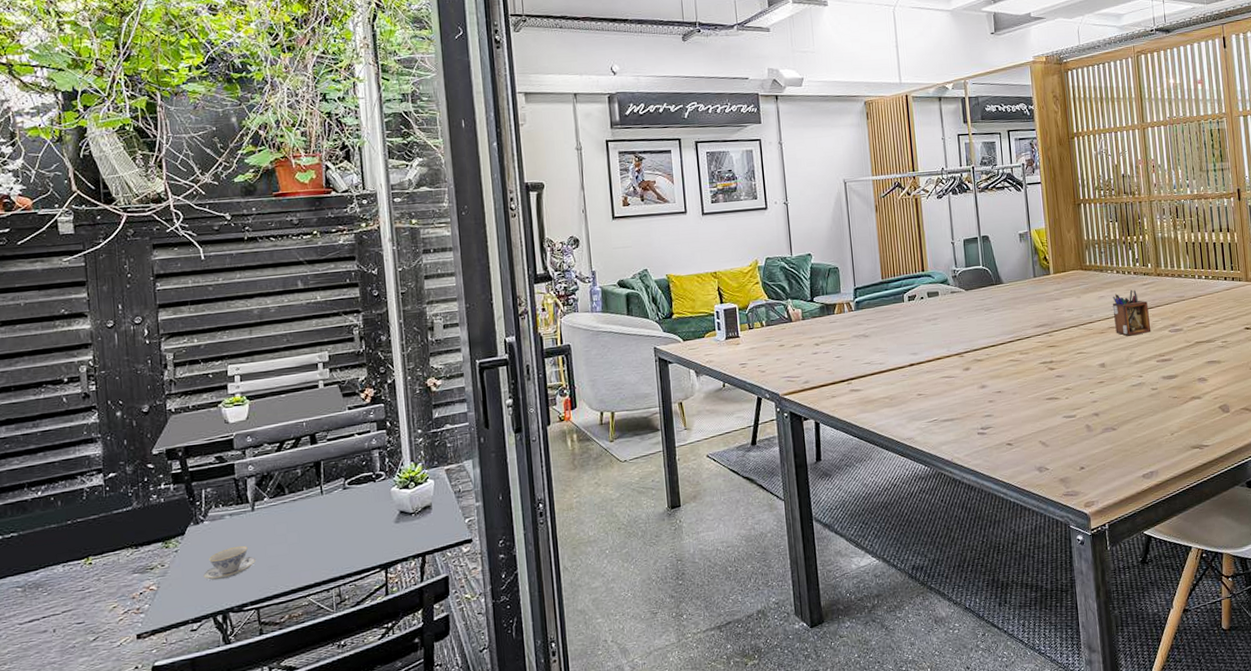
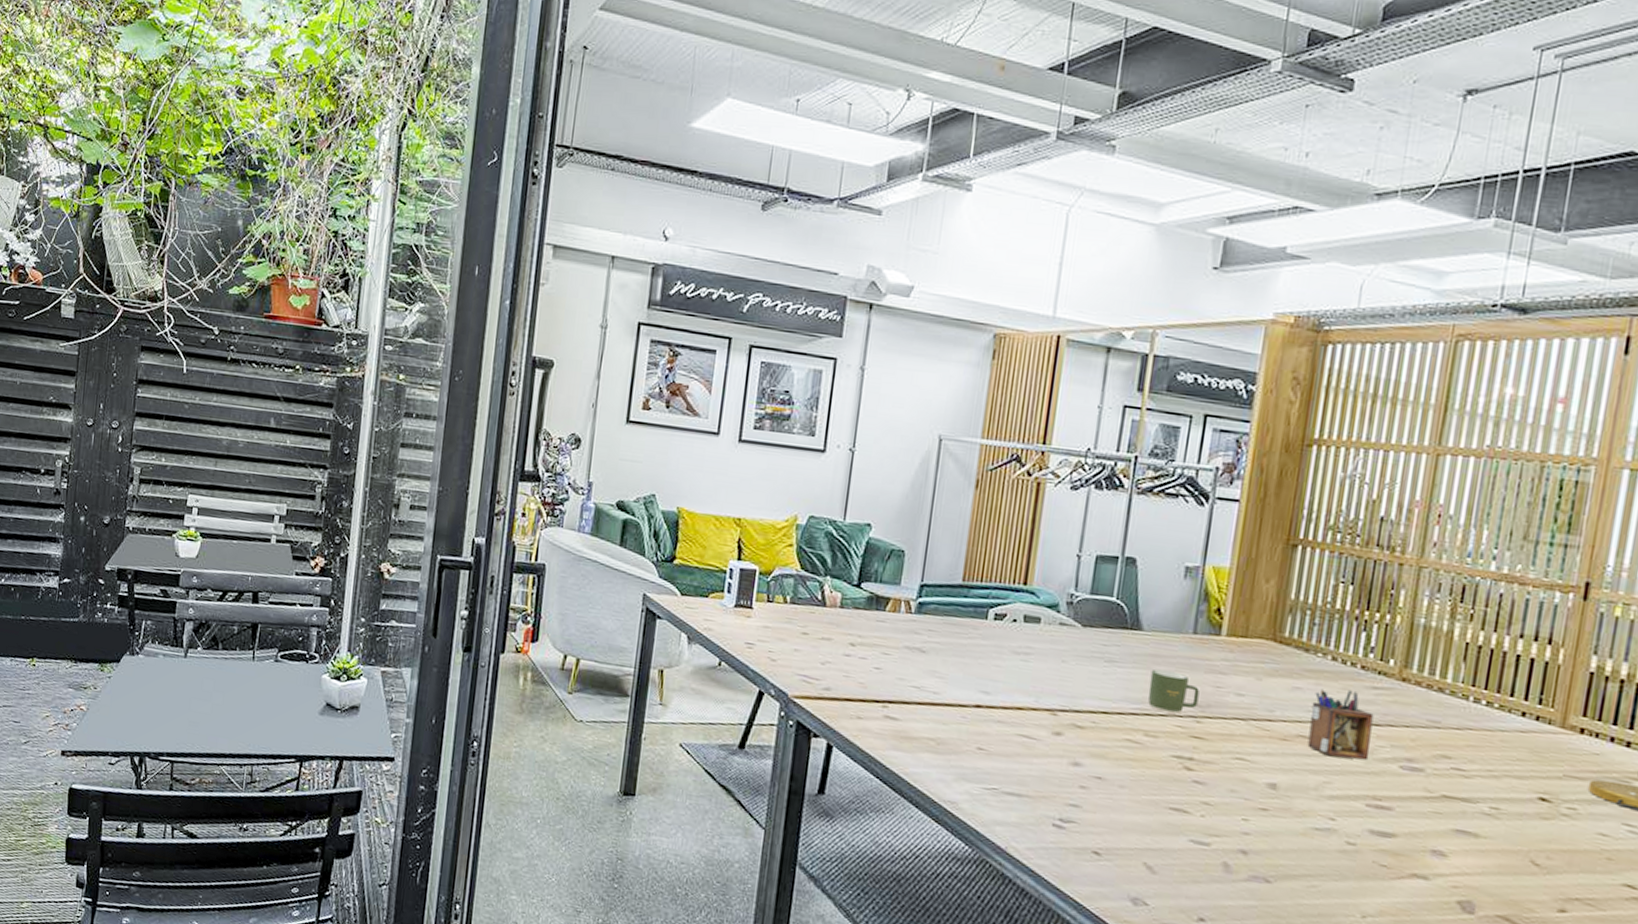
teacup: present [203,545,257,581] -> none [129,689,180,721]
mug: none [1014,306,1047,335] -> present [1148,669,1200,714]

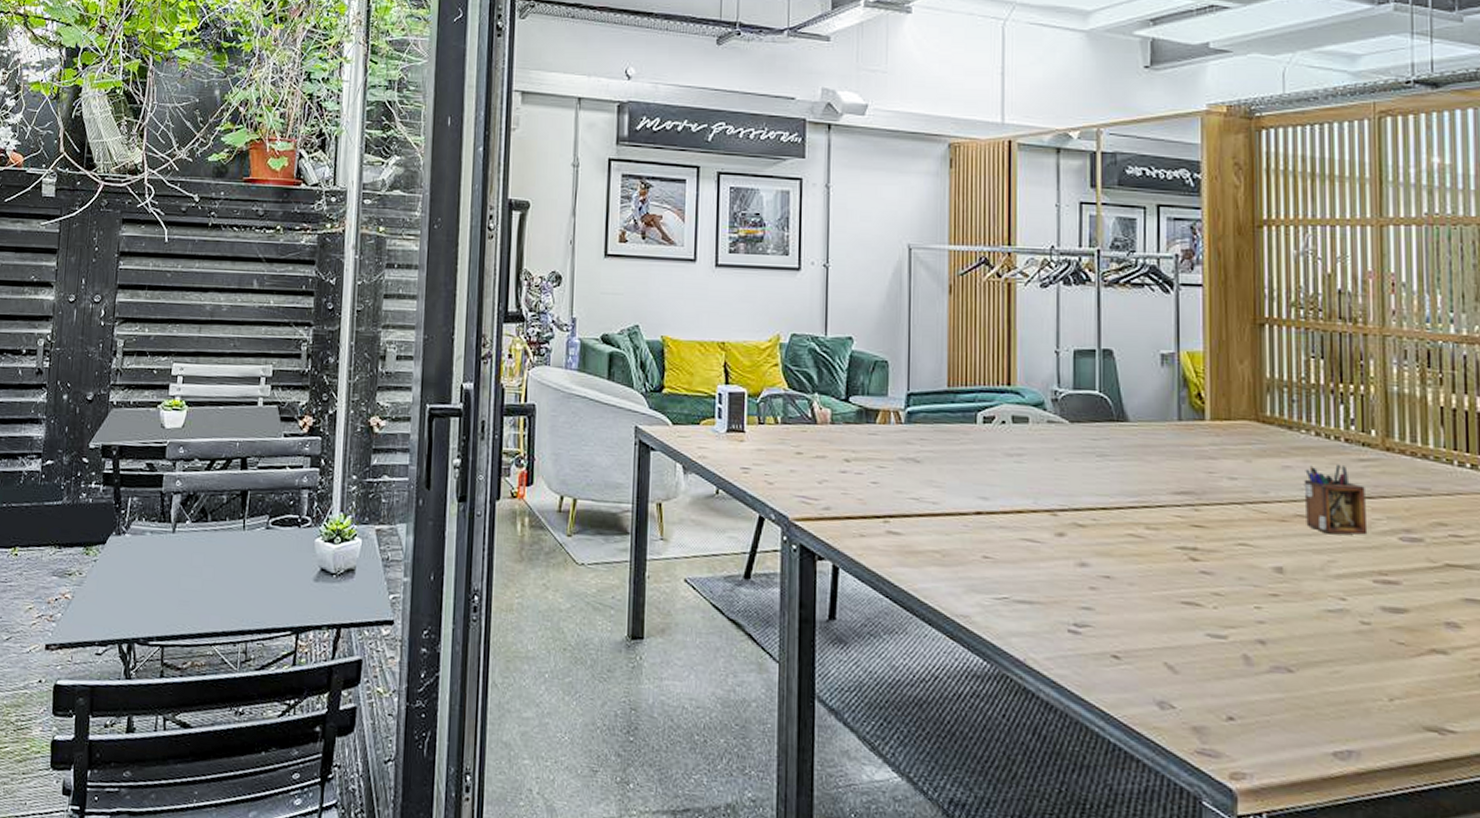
mug: present [1148,669,1200,714] -> none [1143,459,1193,503]

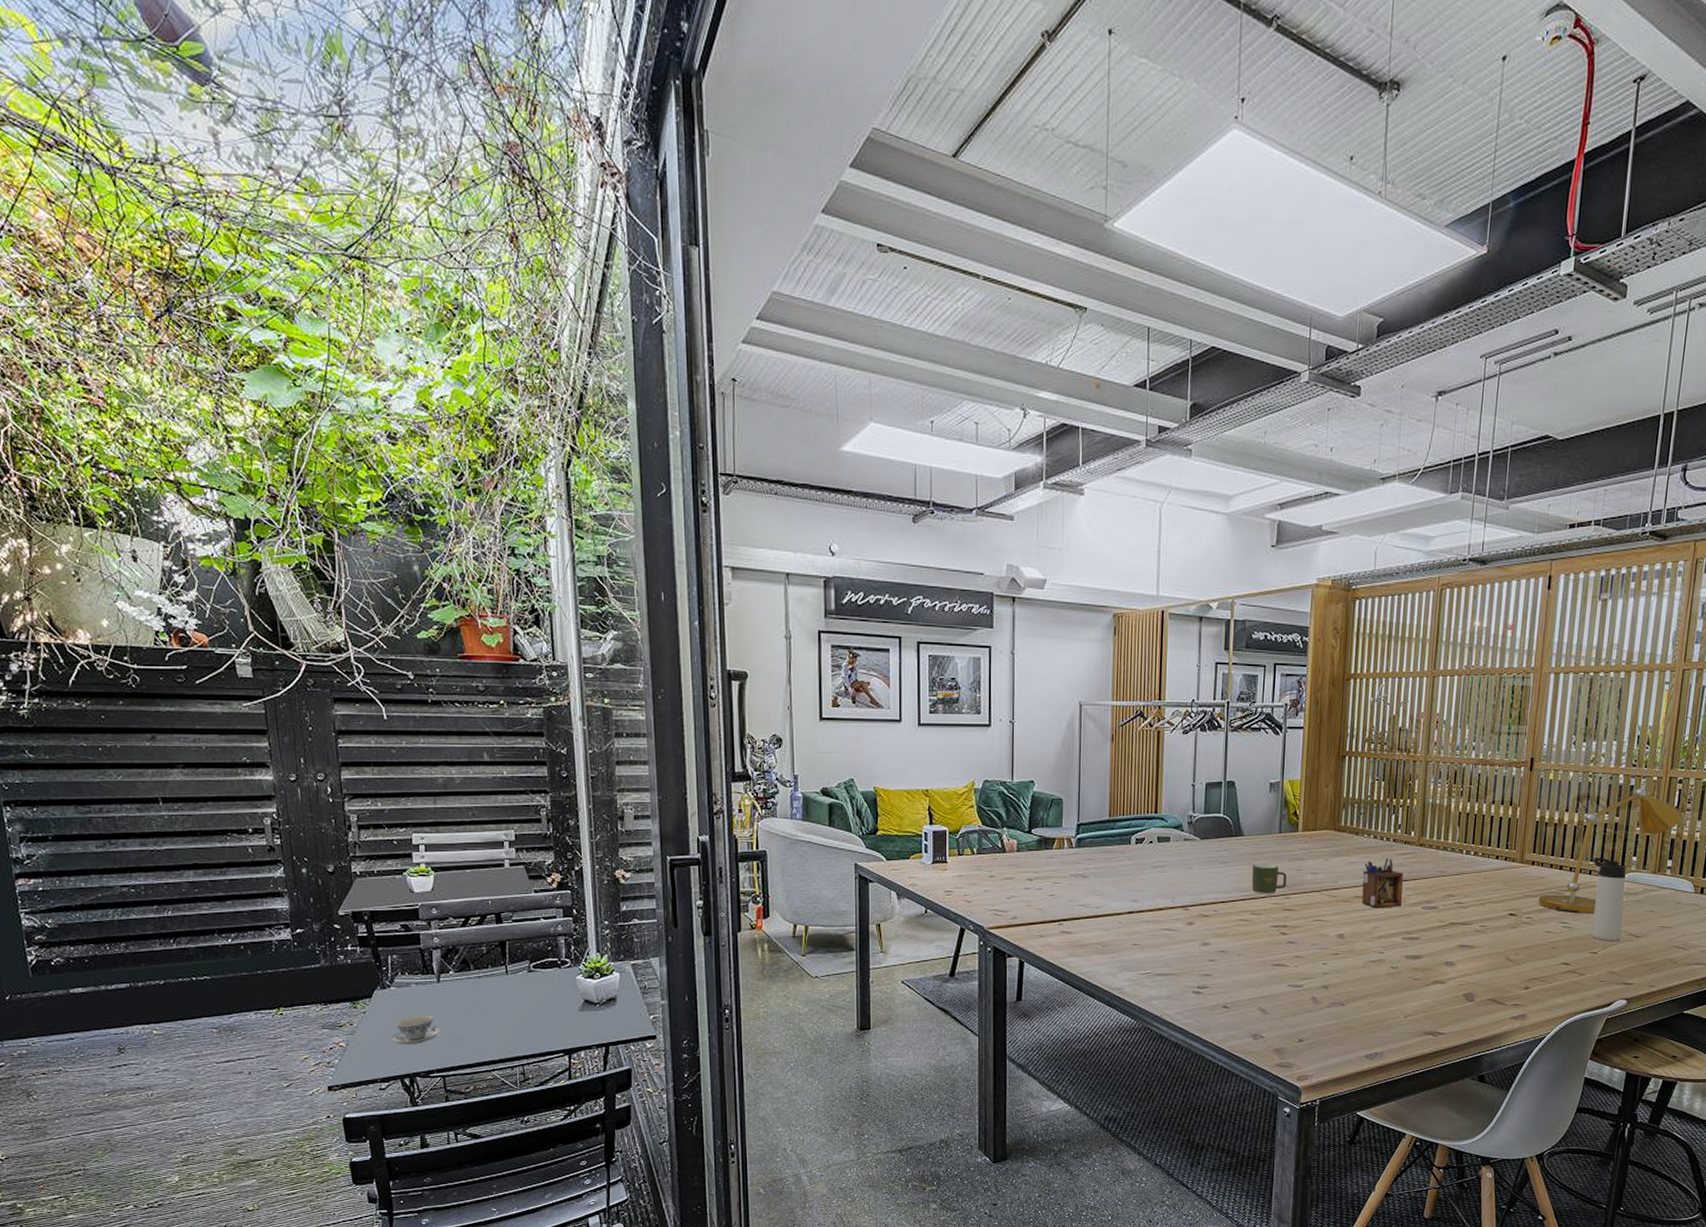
teacup: none [116,569,169,604] -> present [391,1014,442,1045]
mug: none [1143,459,1193,503] -> present [1251,863,1287,894]

